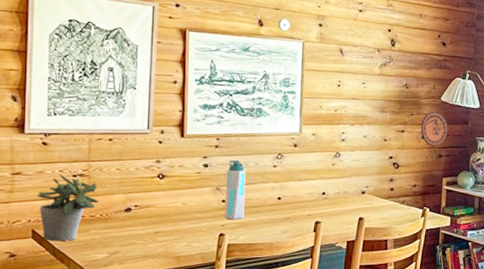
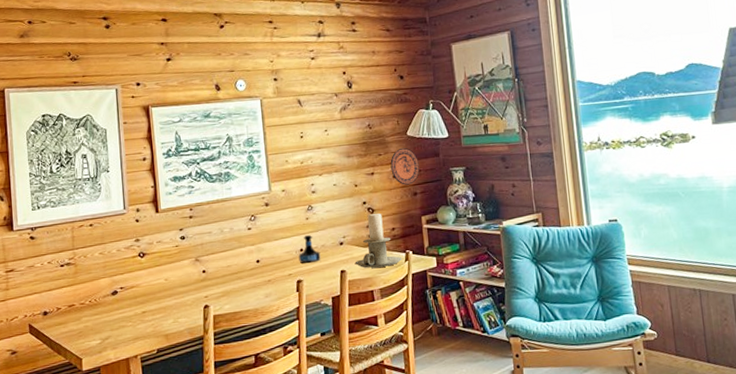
potted plant: present [38,174,100,242] -> none [31,265,87,334]
water bottle: present [225,159,246,220] -> none [203,227,226,290]
tequila bottle: none [320,179,342,207] -> present [298,234,321,264]
candle holder: none [373,169,419,220] -> present [354,213,403,268]

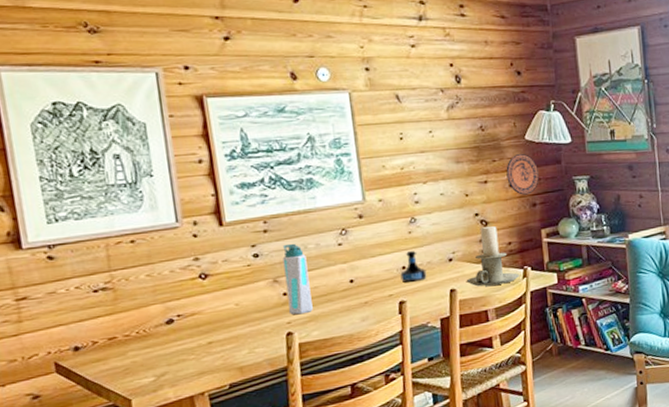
water bottle: none [203,227,226,290] -> present [282,243,313,315]

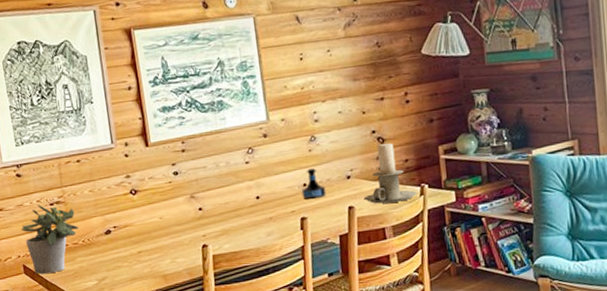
potted plant: none [53,291,133,373] -> present [21,204,80,275]
water bottle: present [282,243,313,315] -> none [198,161,224,229]
decorative plate: present [506,153,539,195] -> none [402,68,436,111]

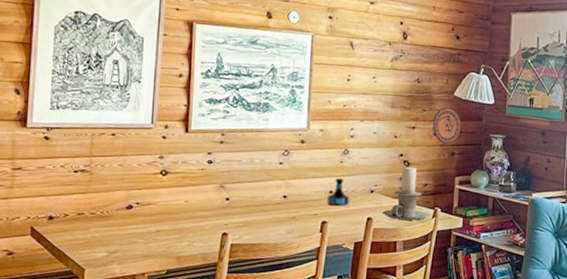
potted plant: present [21,204,80,275] -> none [38,169,100,240]
decorative plate: none [402,68,436,111] -> present [433,107,461,144]

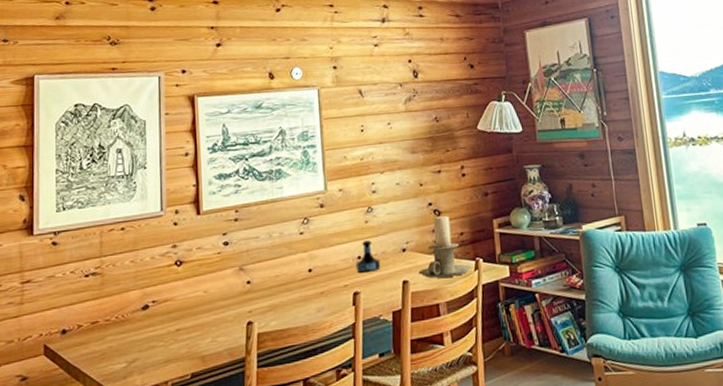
decorative plate: present [433,107,461,144] -> none [459,143,491,185]

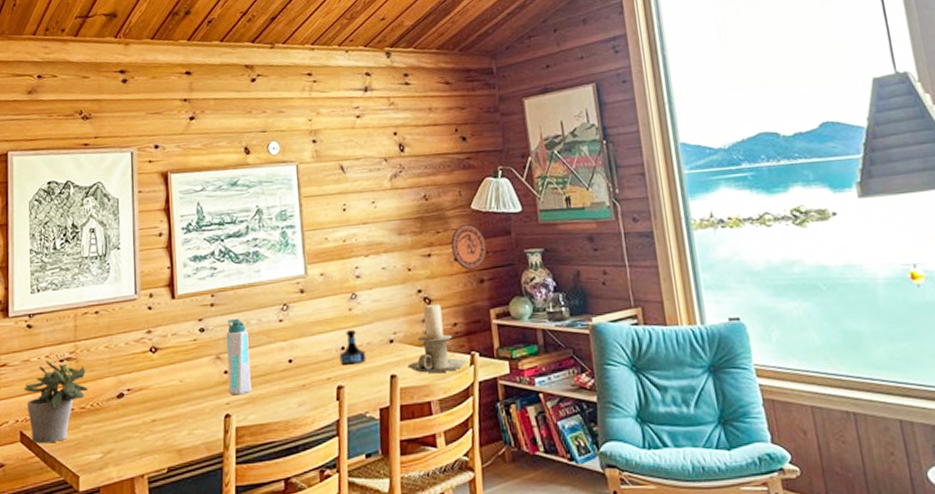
potted plant: none [49,275,114,356] -> present [24,360,89,444]
water bottle: none [249,231,273,304] -> present [226,318,251,396]
decorative plate: none [459,143,491,185] -> present [451,223,487,270]

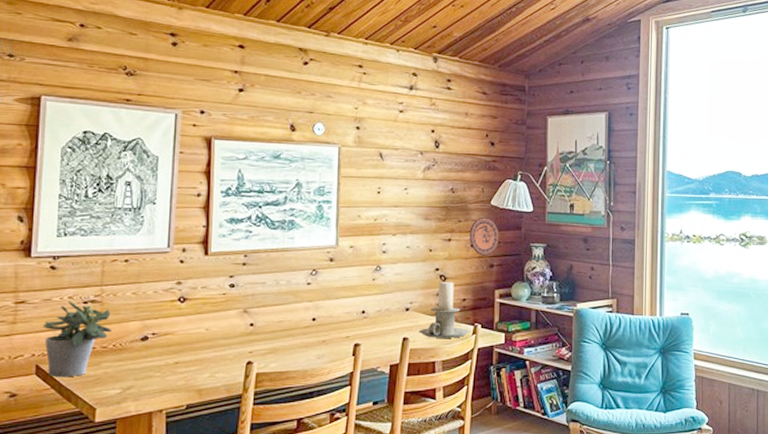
water bottle: present [226,318,251,396] -> none [253,278,277,346]
tequila bottle: present [339,329,367,366] -> none [359,296,384,327]

